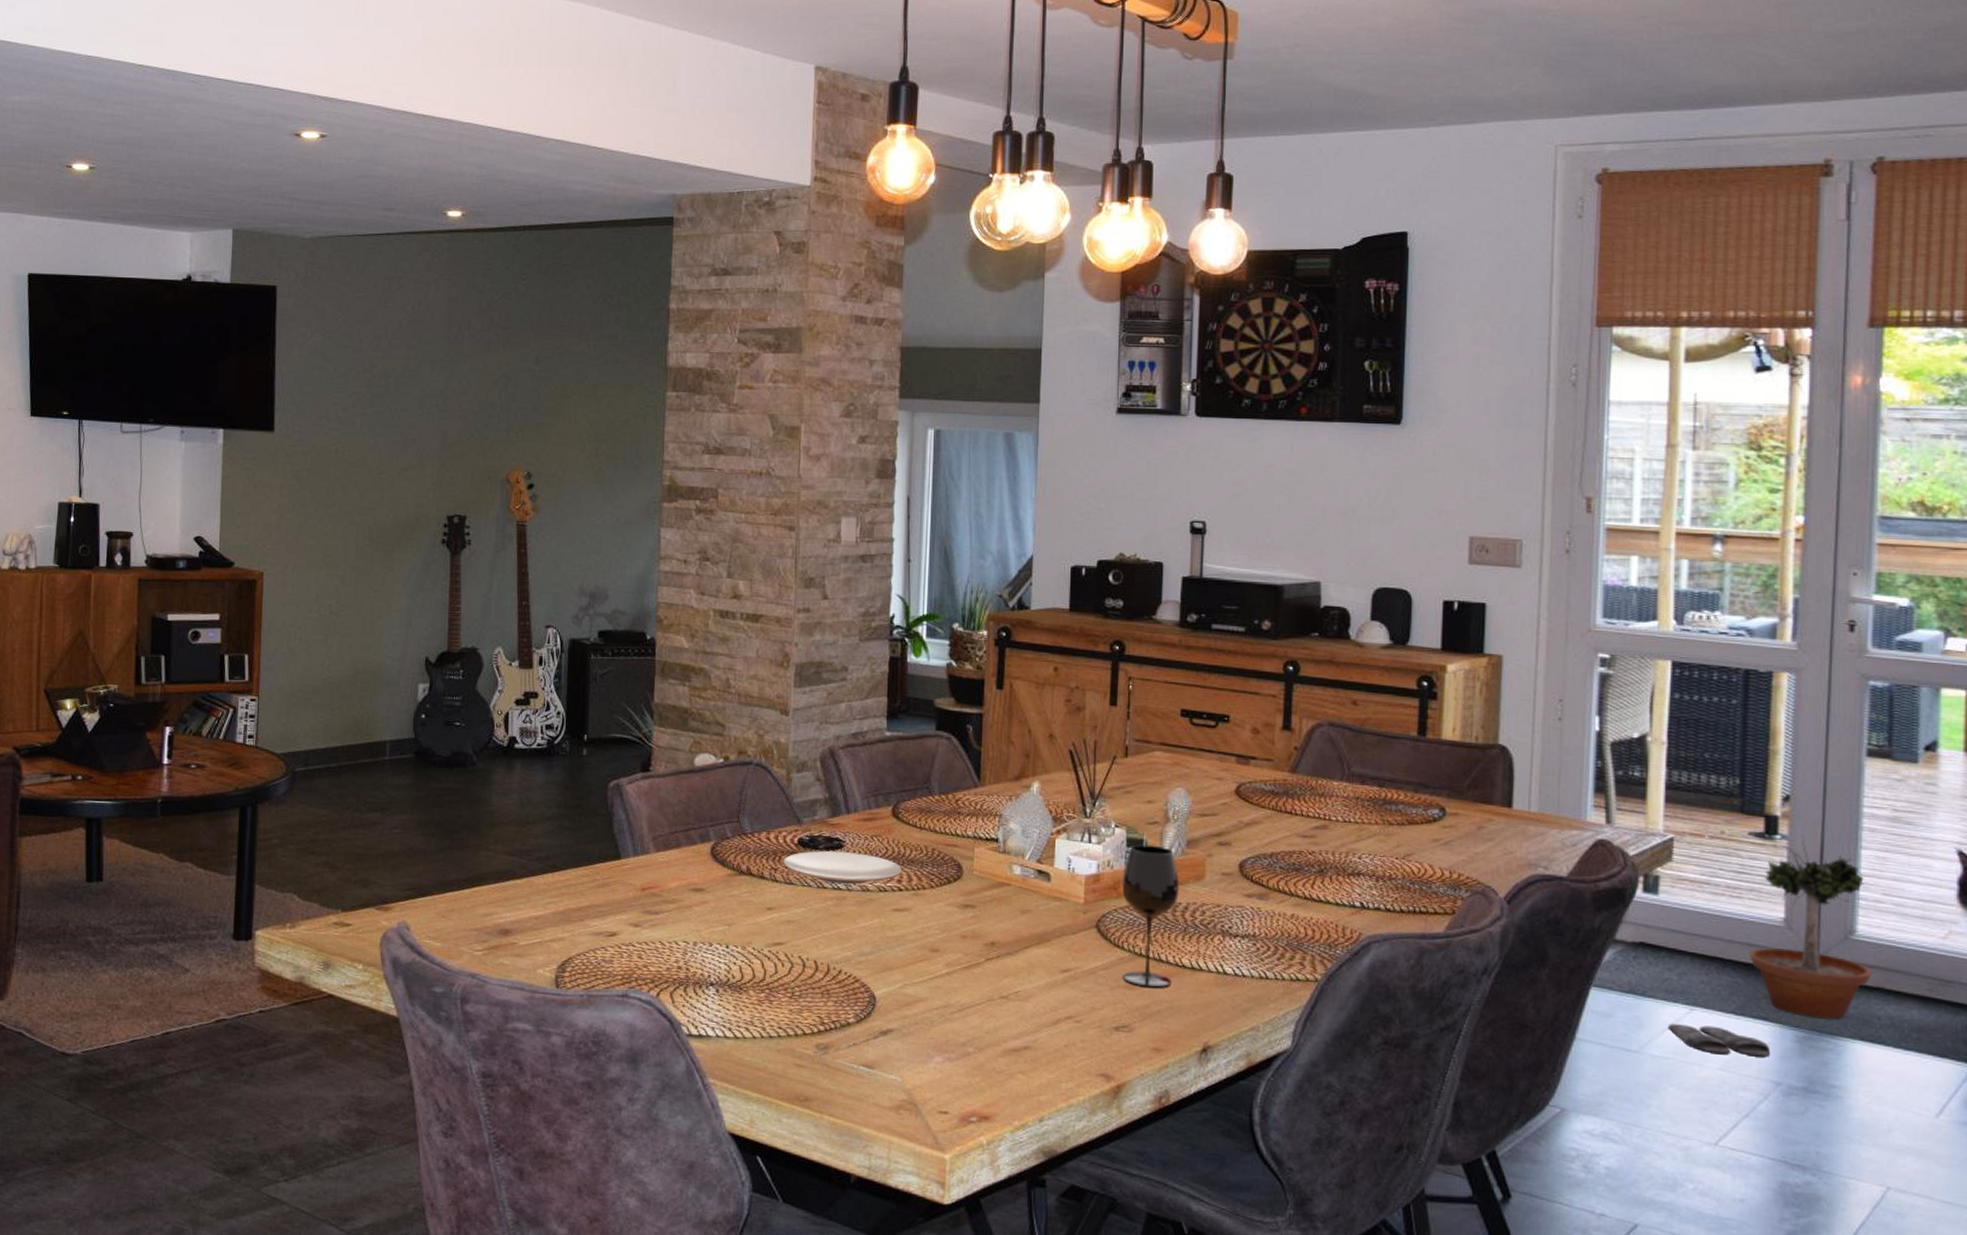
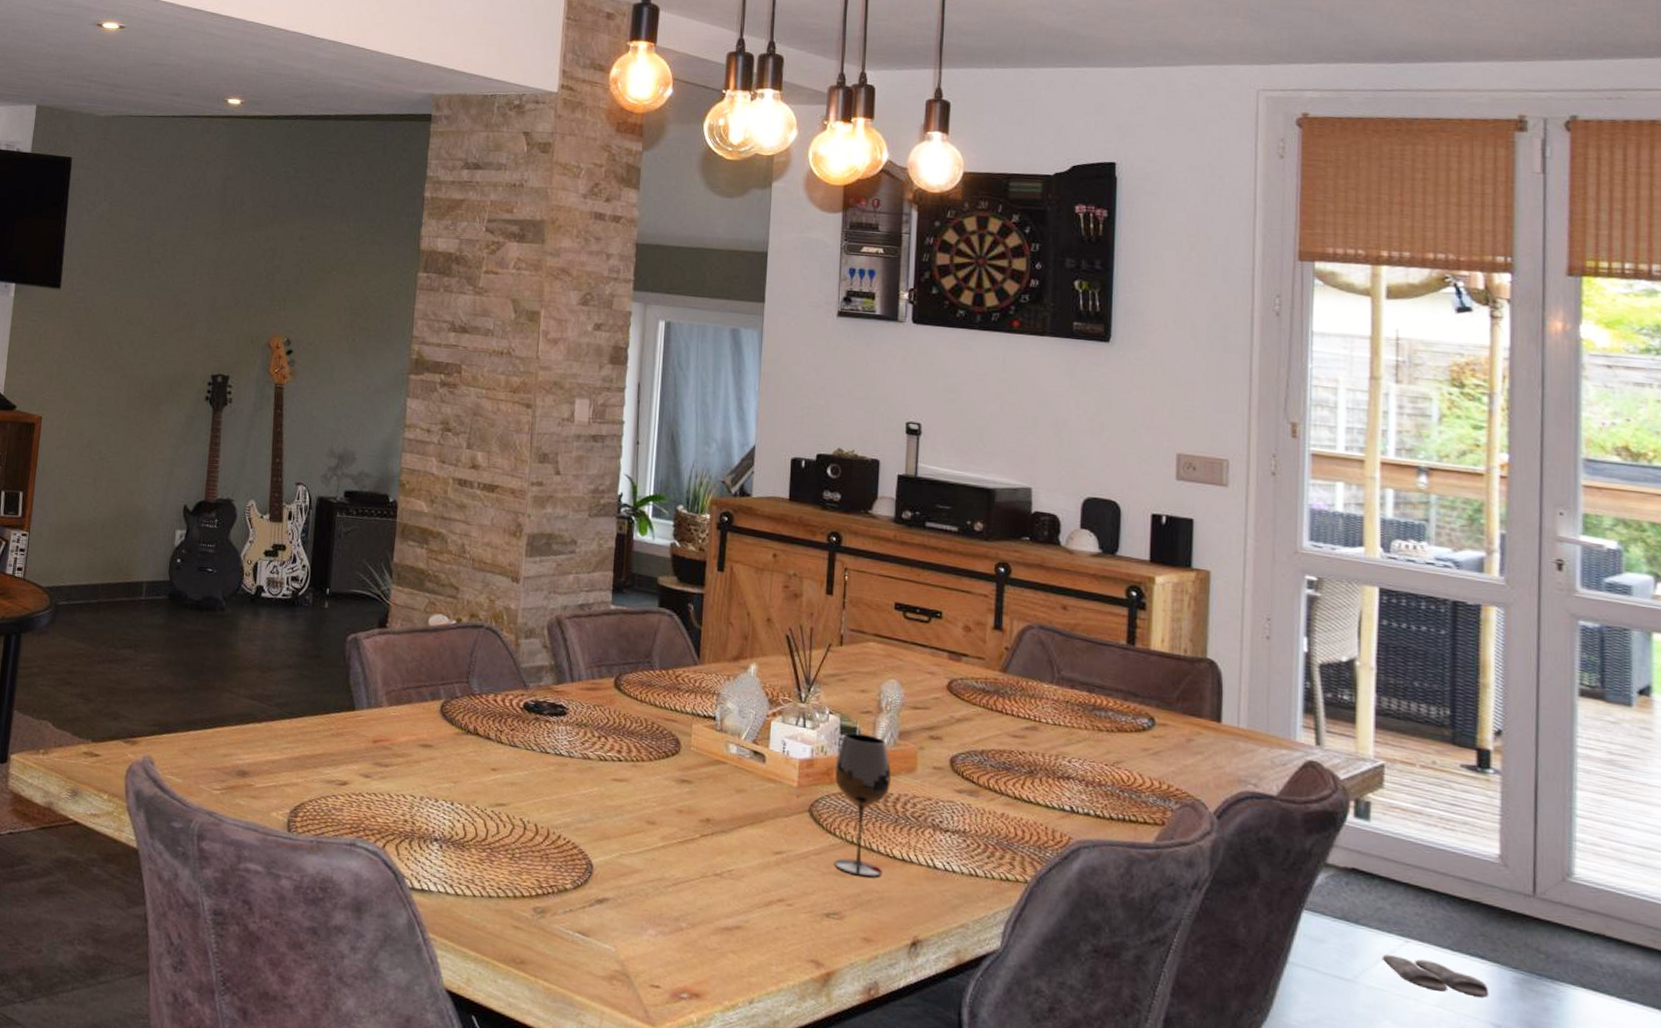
plate: present [783,851,902,885] -> none [508,716,623,752]
potted tree: present [1749,834,1872,1019] -> none [1464,770,1592,964]

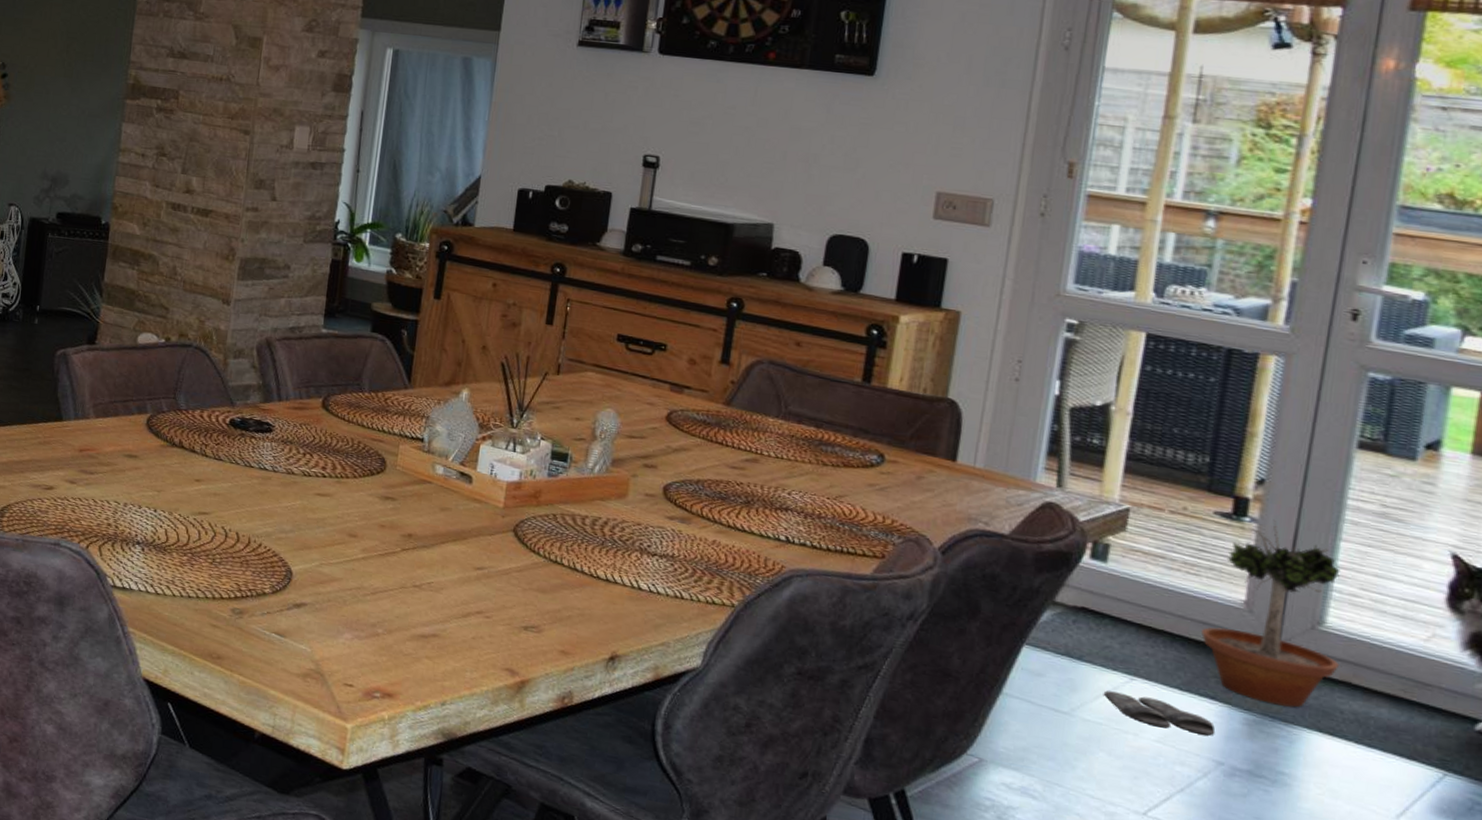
wine glass: present [834,732,892,878] -> none [536,458,602,595]
potted tree: none [1464,770,1592,964] -> present [1201,519,1341,708]

